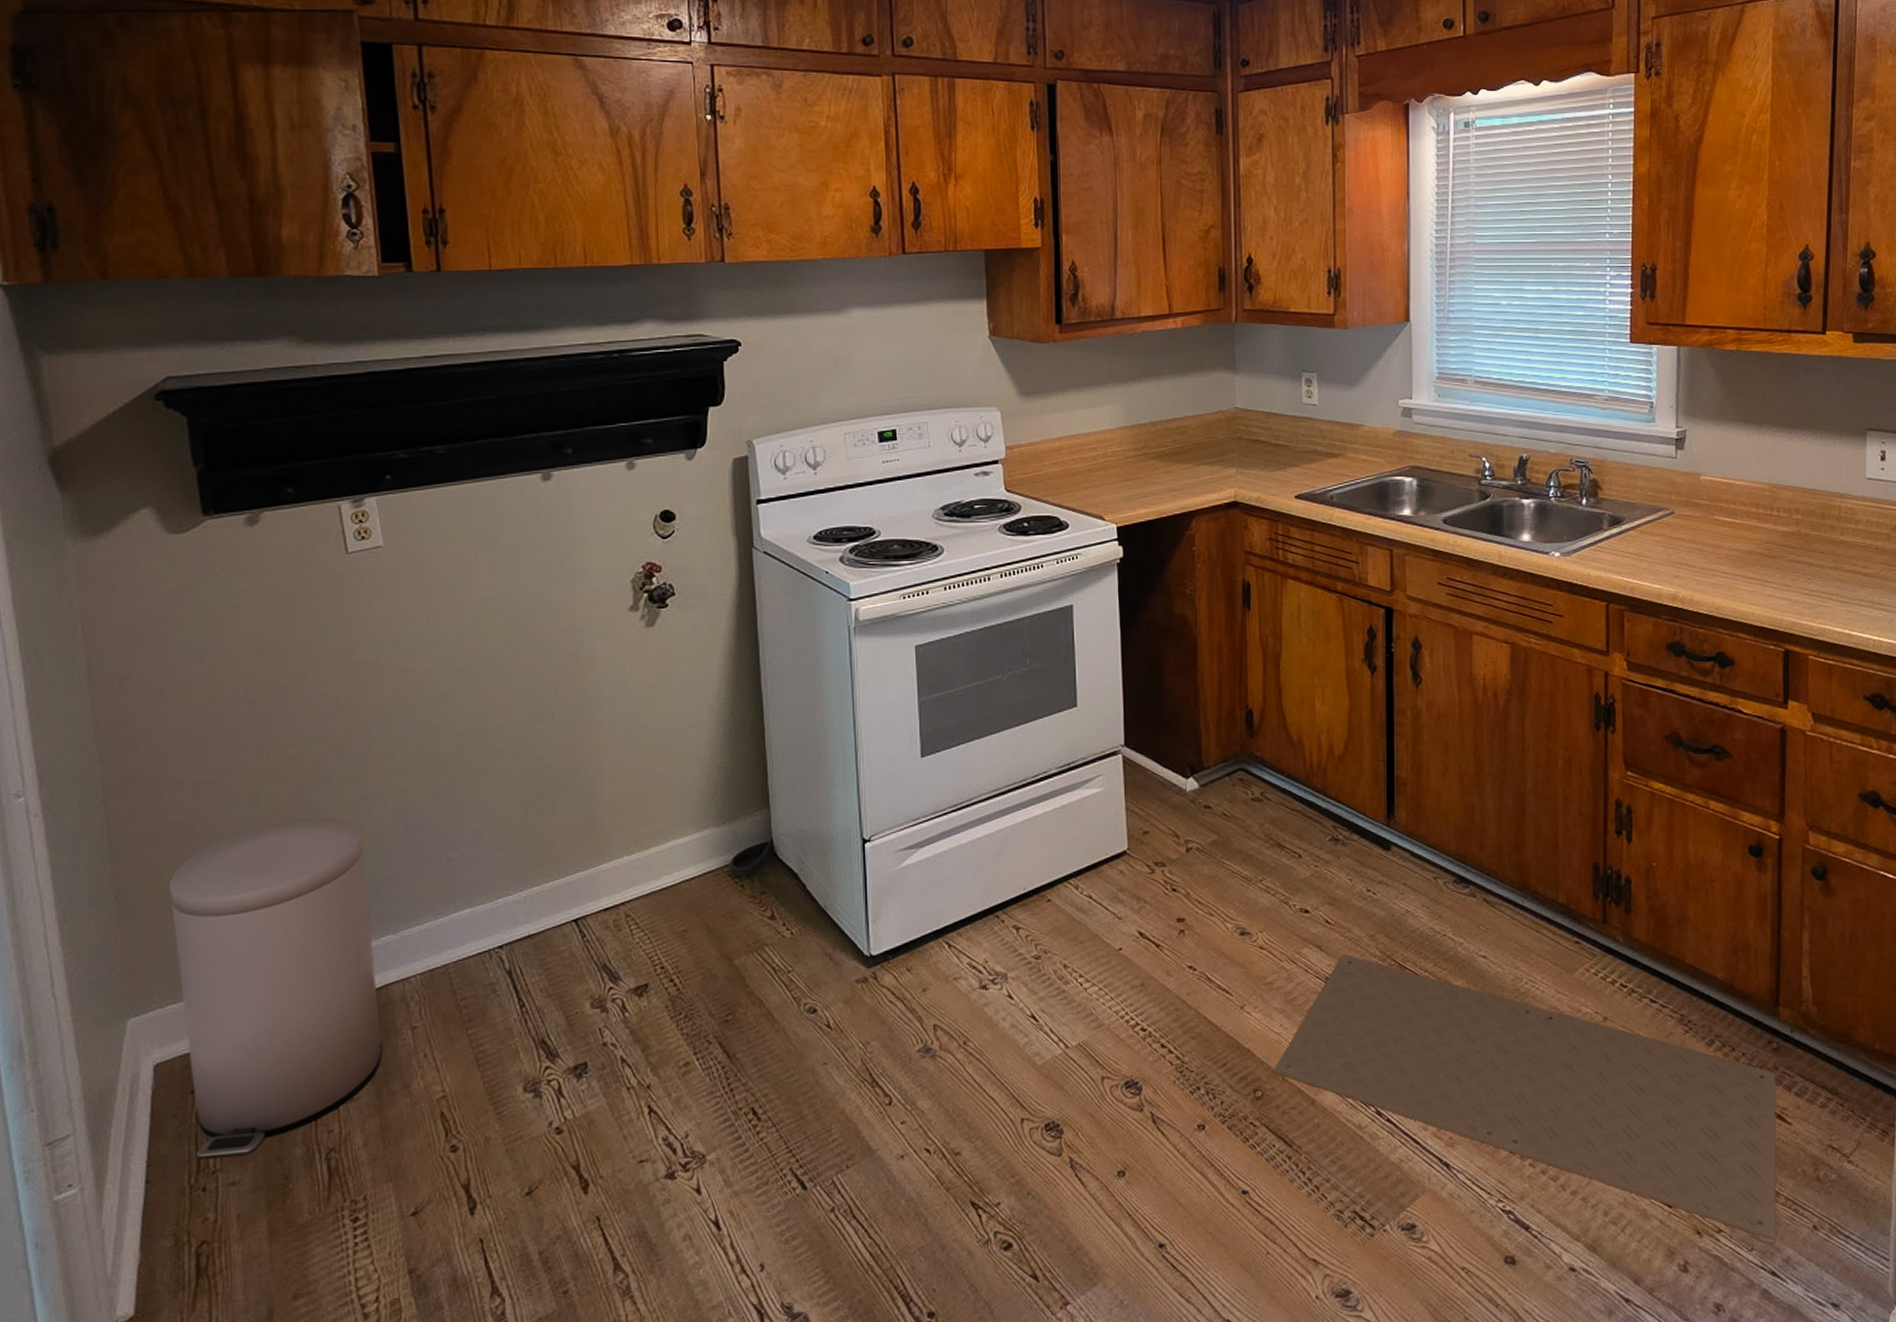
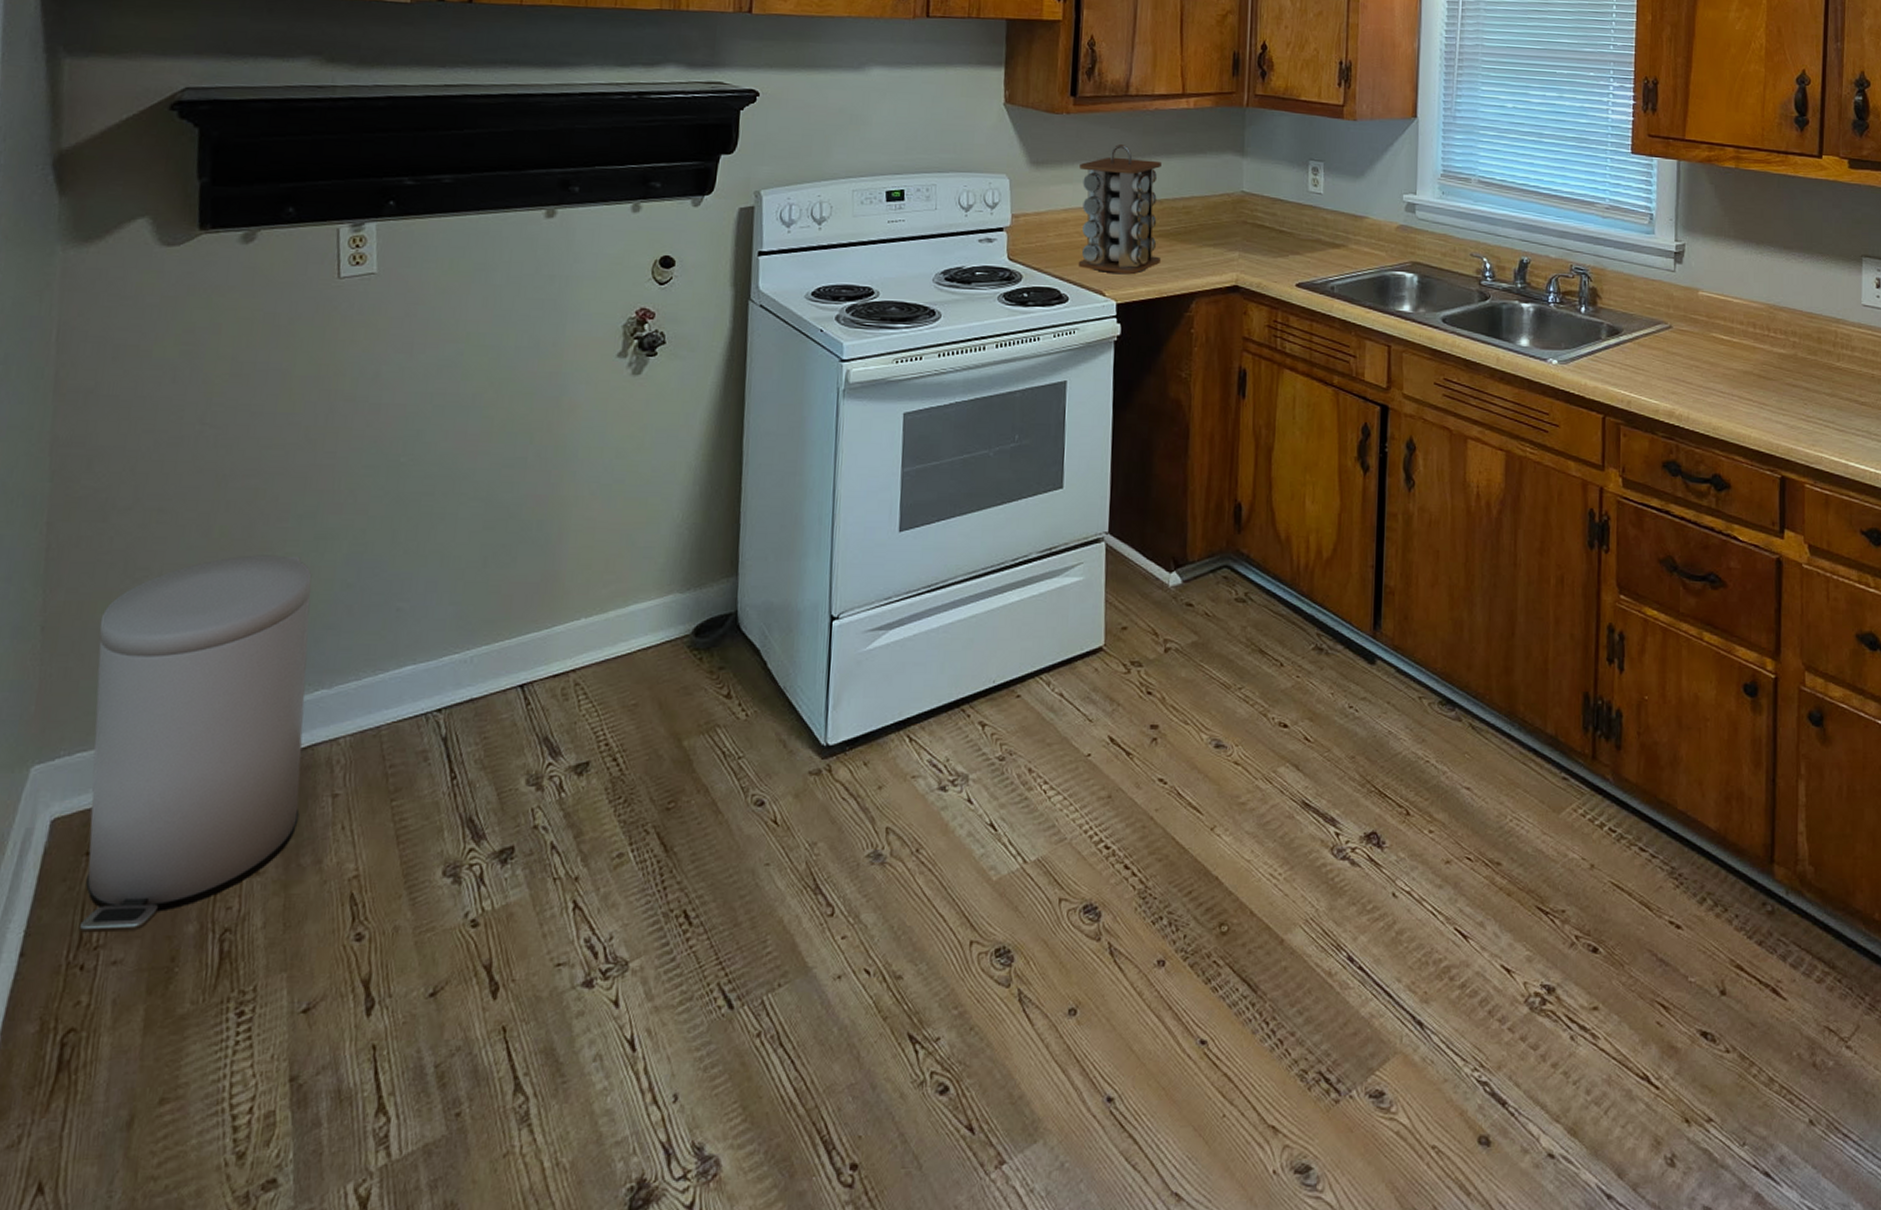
spice rack: none [1070,369,1158,498] -> present [1078,144,1161,275]
bath mat: present [1273,953,1776,1242] -> none [1241,775,1770,1136]

